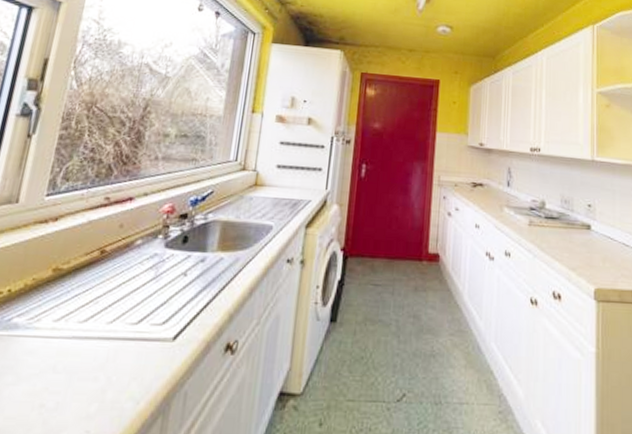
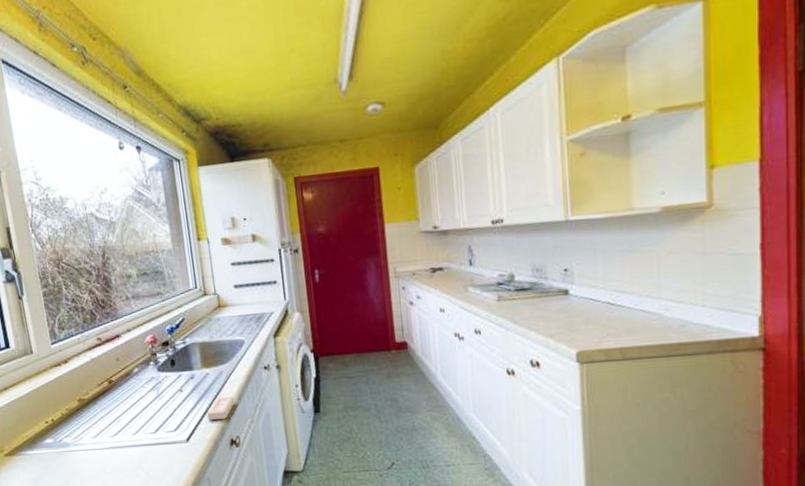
soap bar: none [206,288,245,316] -> present [206,396,235,420]

